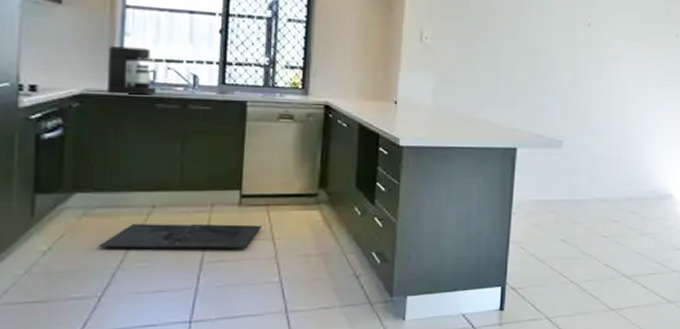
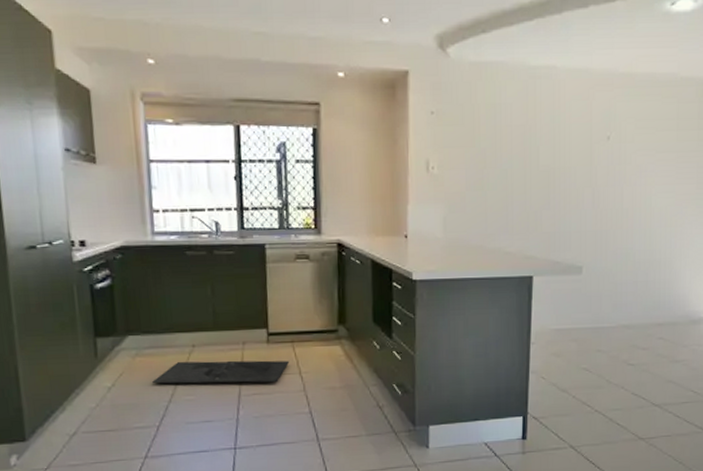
coffee maker: present [107,46,156,95] -> none [140,199,184,245]

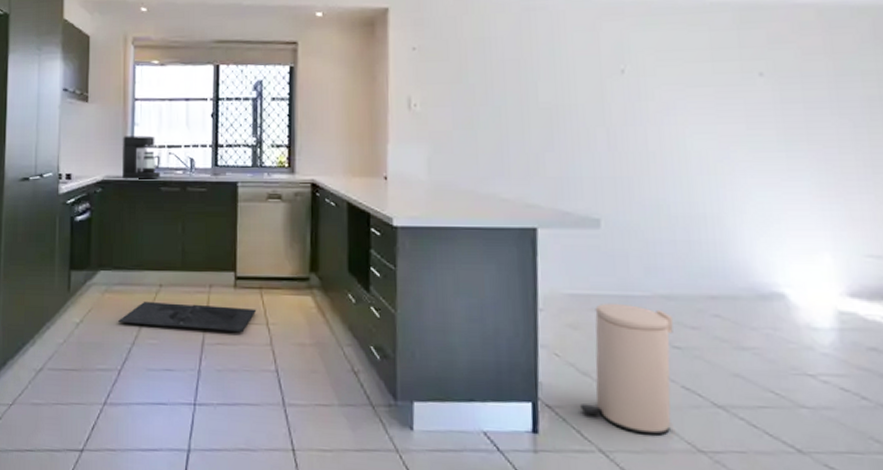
coffee maker: none [140,199,184,245] -> present [122,135,160,179]
pedal bin: none [559,334,630,431] -> present [580,303,673,436]

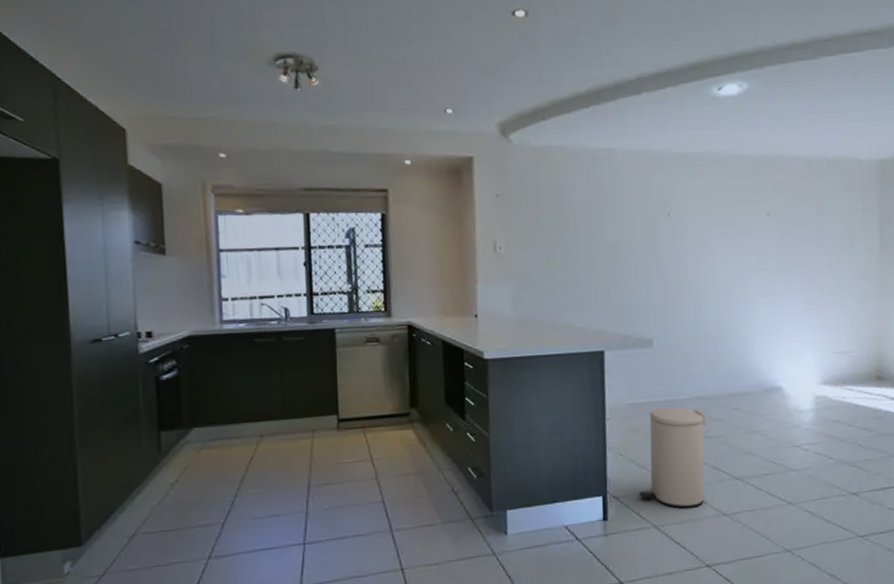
door mat: present [118,301,257,333] -> none [218,447,361,478]
coffee maker: present [122,135,160,179] -> none [209,287,253,334]

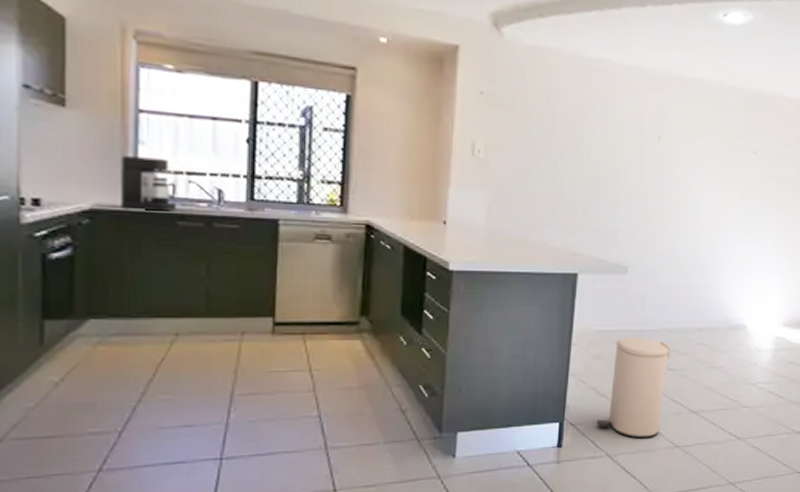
coffee maker: none [209,287,253,334] -> present [121,156,176,211]

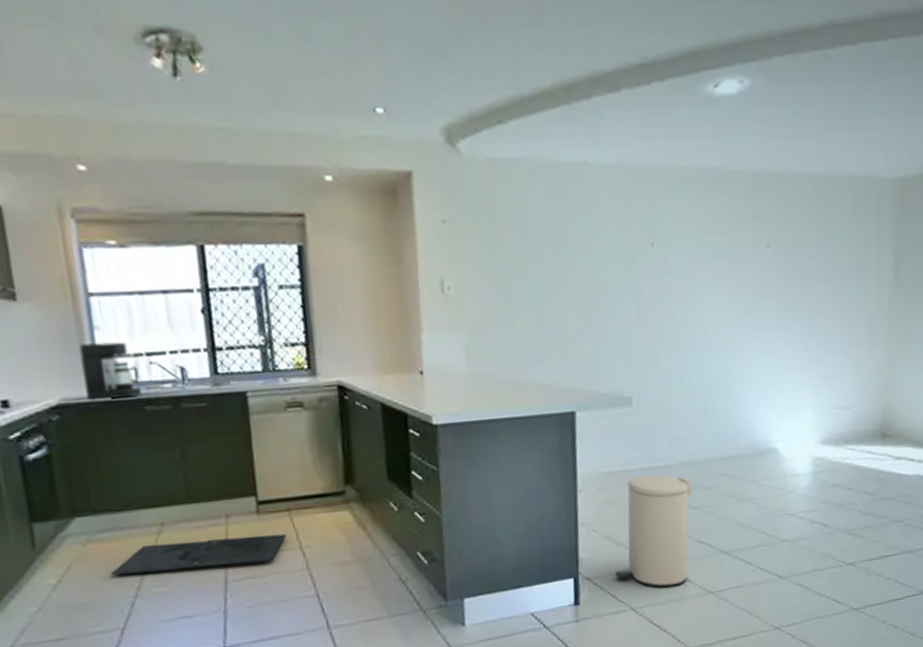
door mat: none [118,352,299,381] -> present [111,533,288,576]

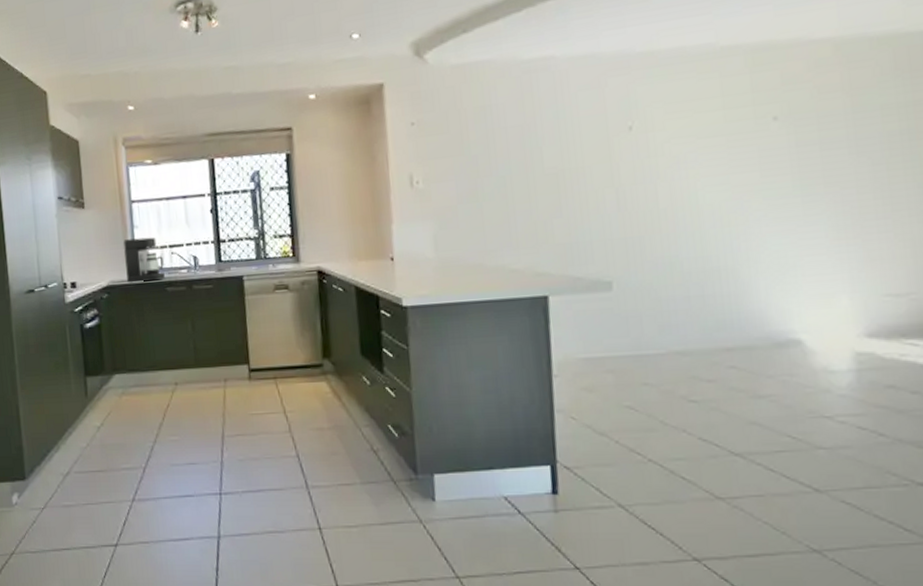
door mat: present [111,533,288,576] -> none [138,398,273,424]
pedal bin: present [615,475,691,588] -> none [598,363,689,487]

